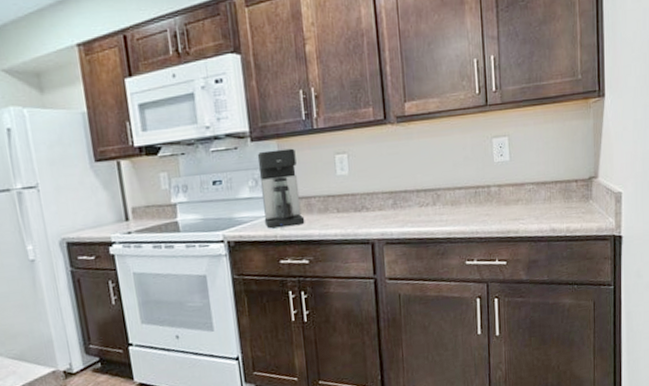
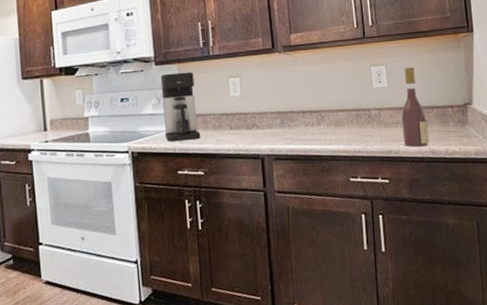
wine bottle: none [522,137,550,227] -> present [401,66,429,148]

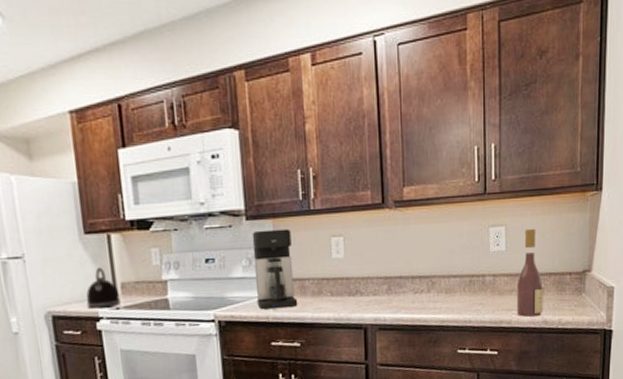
kettle: none [21,107,49,142] -> present [86,267,121,309]

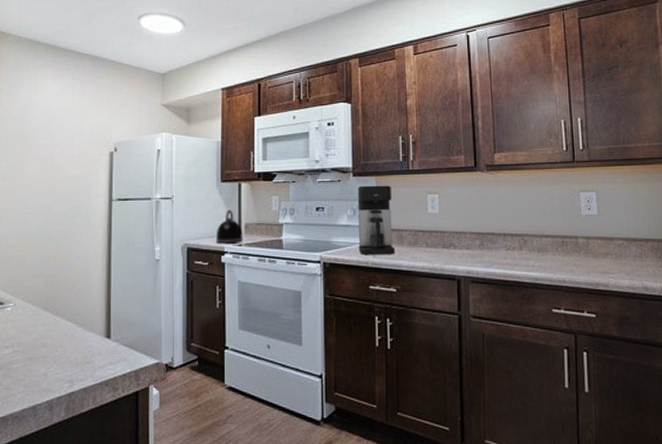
wine bottle: present [516,228,543,318] -> none [611,195,643,282]

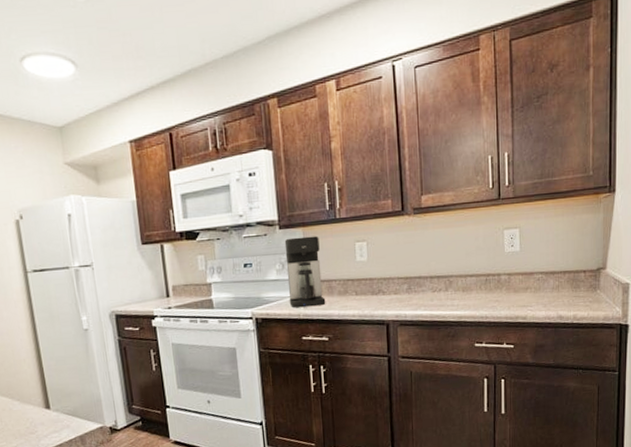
kettle: present [215,210,243,244] -> none [143,273,172,309]

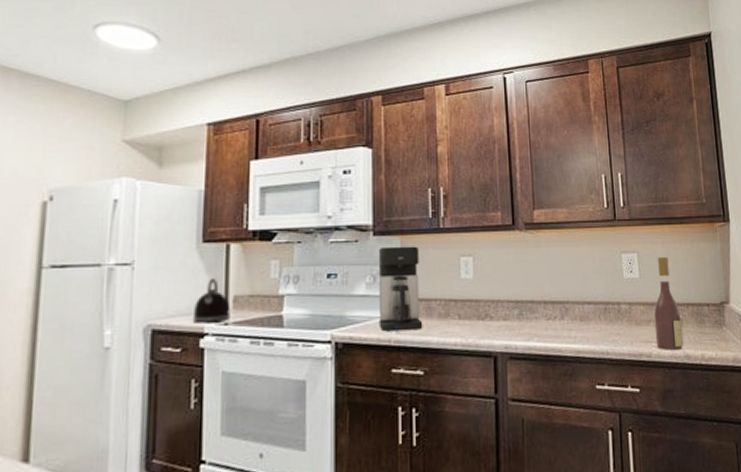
kettle: none [143,273,172,309] -> present [192,278,231,323]
wine bottle: none [531,229,558,313] -> present [653,256,684,351]

